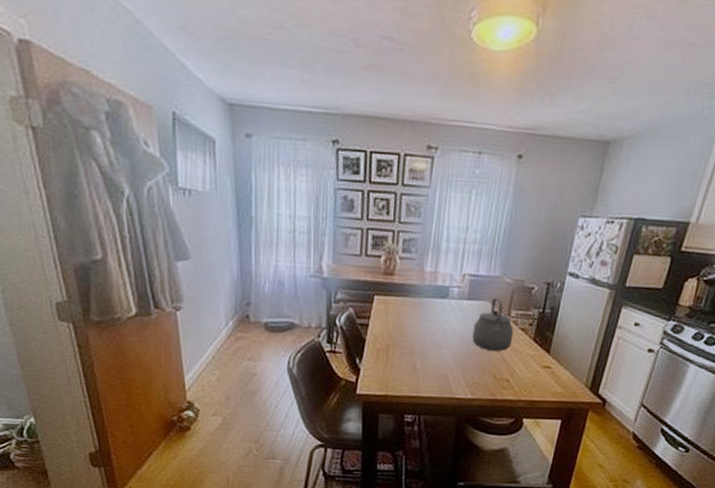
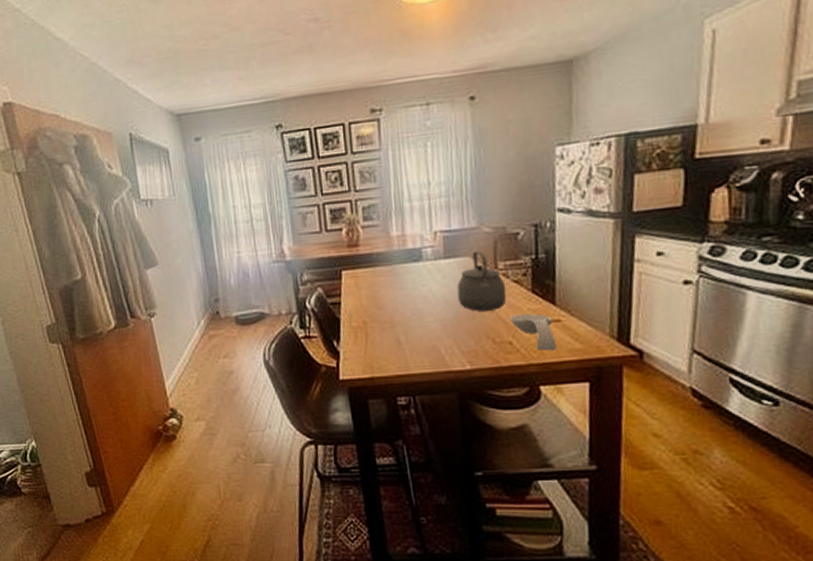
spoon rest: none [511,358,545,392] -> present [510,314,557,352]

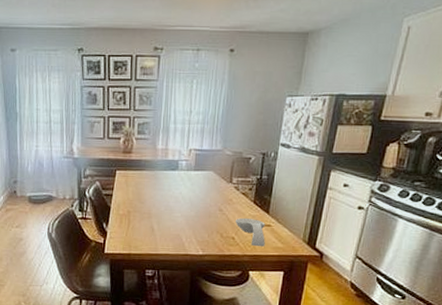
tea kettle: present [457,250,507,312] -> none [200,167,236,213]

